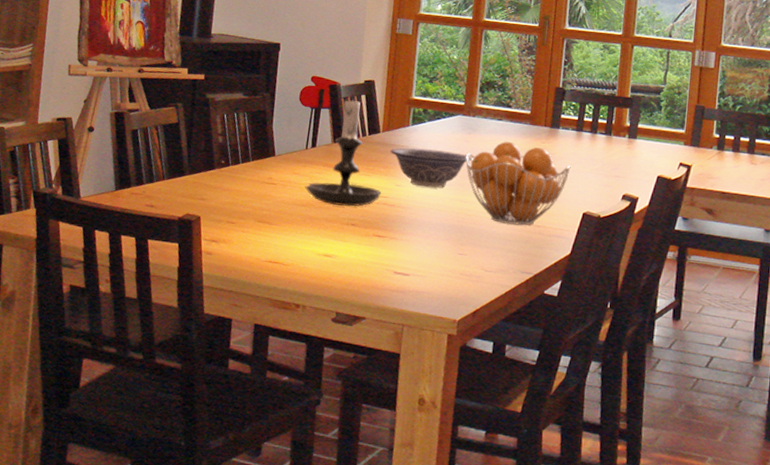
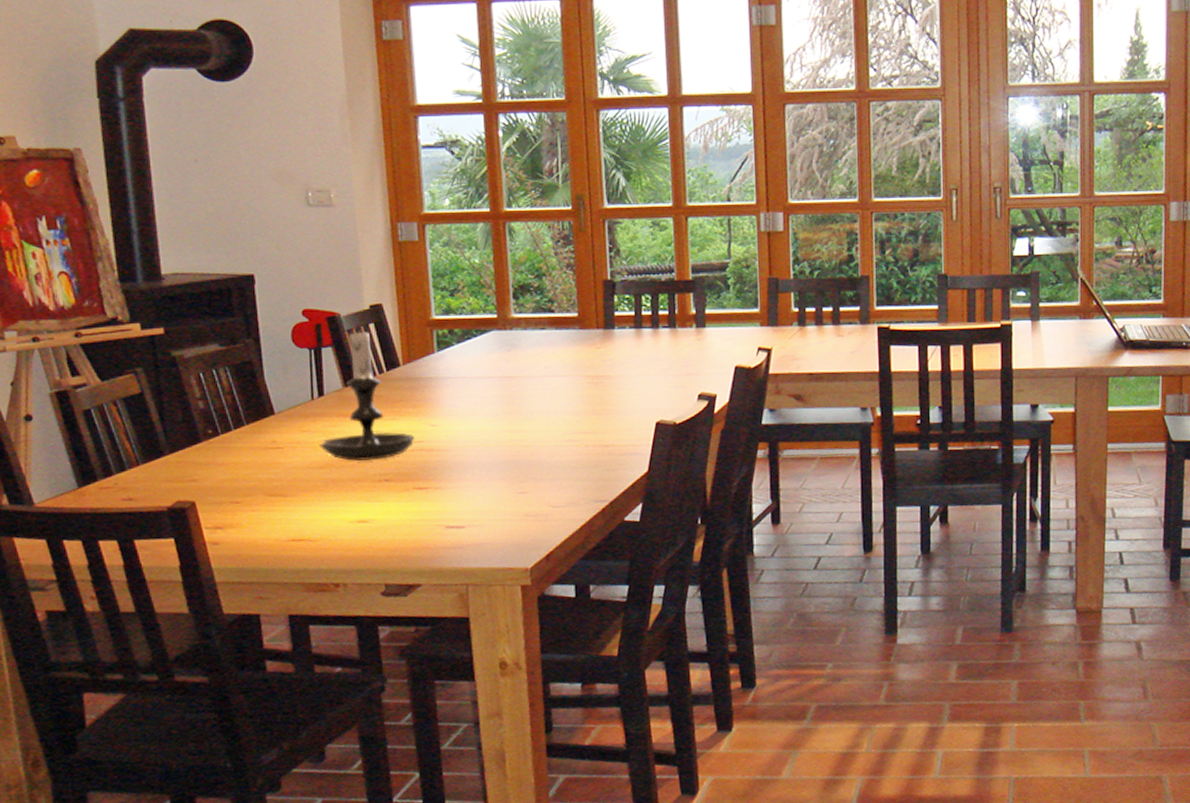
decorative bowl: present [390,148,472,188] -> none [416,375,517,423]
fruit basket: present [465,141,571,226] -> none [508,352,635,450]

